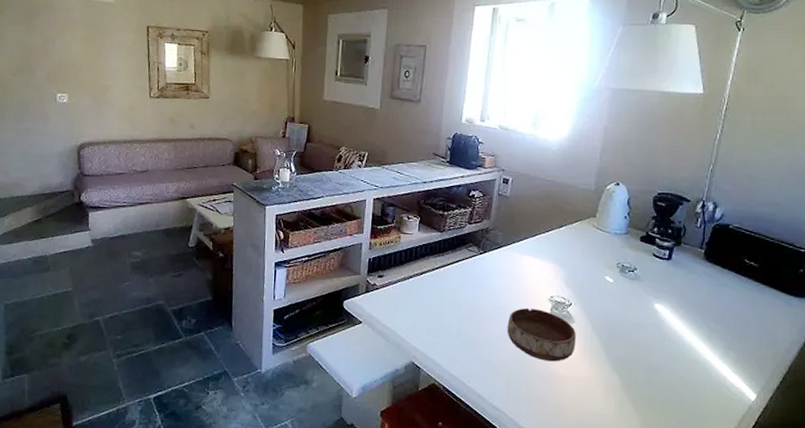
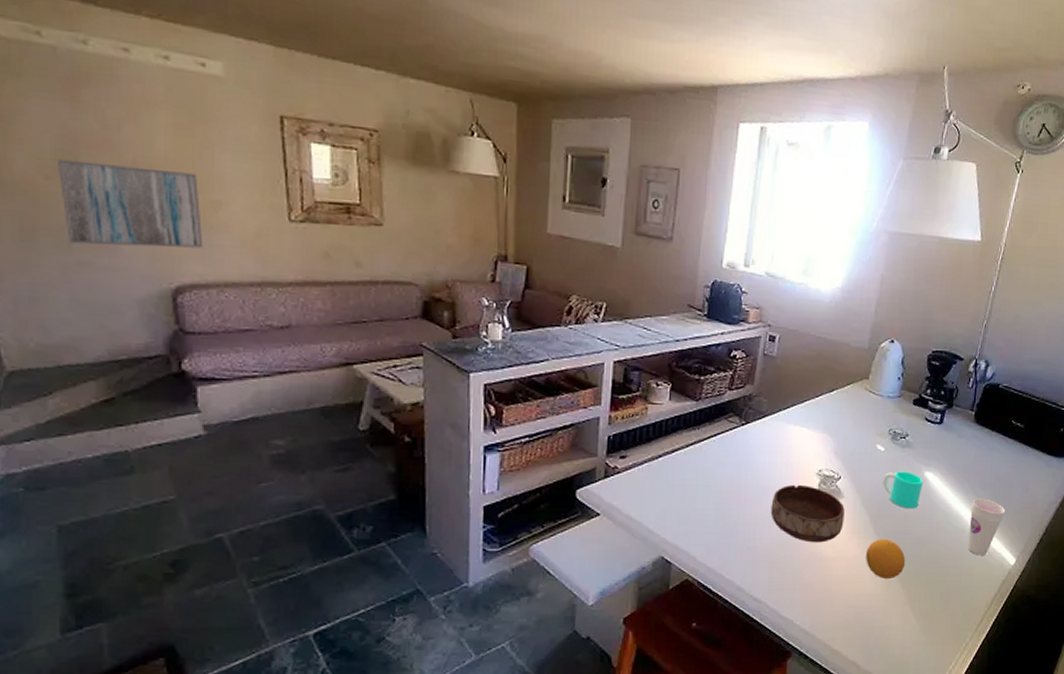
wall art: none [18,63,98,118] -> present [56,159,204,248]
fruit: none [598,362,638,402] -> present [866,538,906,579]
cup: none [613,301,653,338] -> present [883,471,923,509]
cup: none [703,332,743,388] -> present [968,498,1006,556]

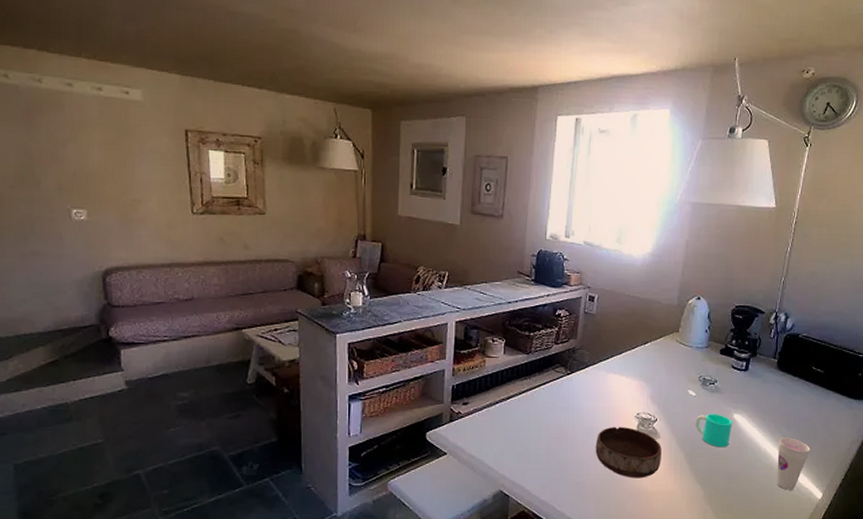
wall art: present [56,159,204,248] -> none [18,172,126,239]
fruit: present [866,538,906,579] -> none [683,474,719,511]

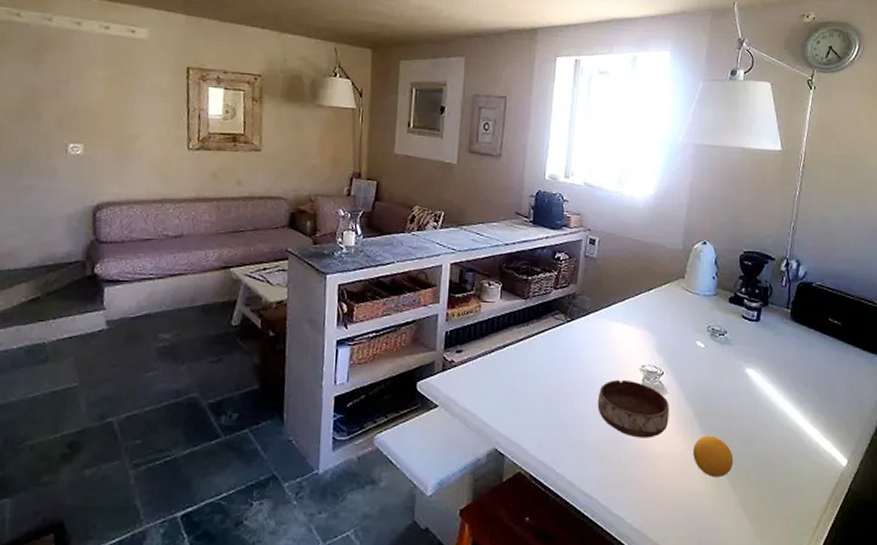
fruit: none [683,474,719,511] -> present [693,435,734,477]
cup: present [695,414,732,448] -> none [705,367,745,406]
cup: present [777,438,811,490] -> none [795,396,832,455]

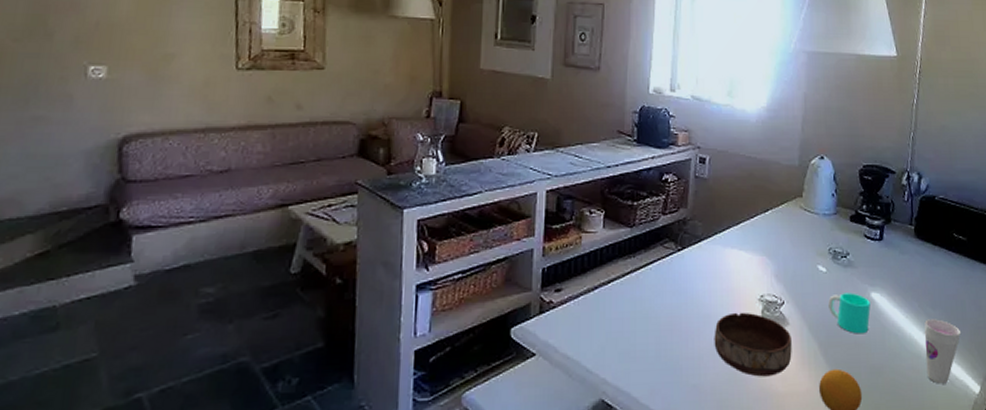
cup: none [705,367,745,406] -> present [828,293,871,334]
cup: none [795,396,832,455] -> present [924,319,962,384]

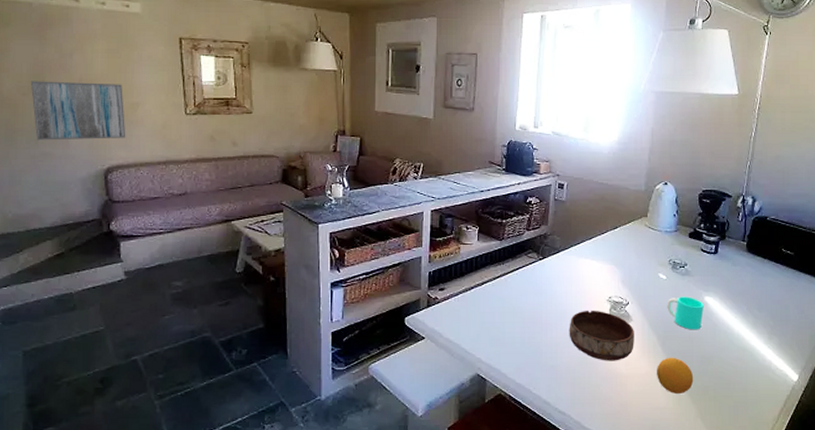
wall art: none [26,23,155,101] -> present [30,81,126,141]
cup: present [924,319,962,384] -> none [750,320,784,372]

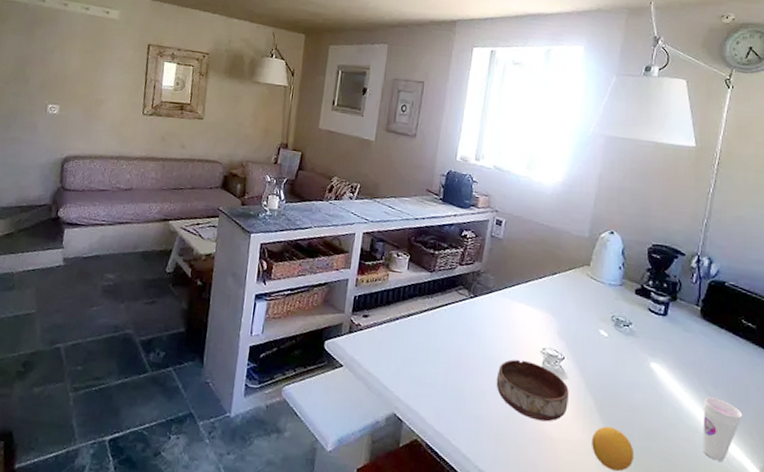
wall art: present [30,81,126,141] -> none [9,72,91,131]
cup: present [667,296,704,330] -> none [607,358,649,400]
cup: none [750,320,784,372] -> present [702,397,743,461]

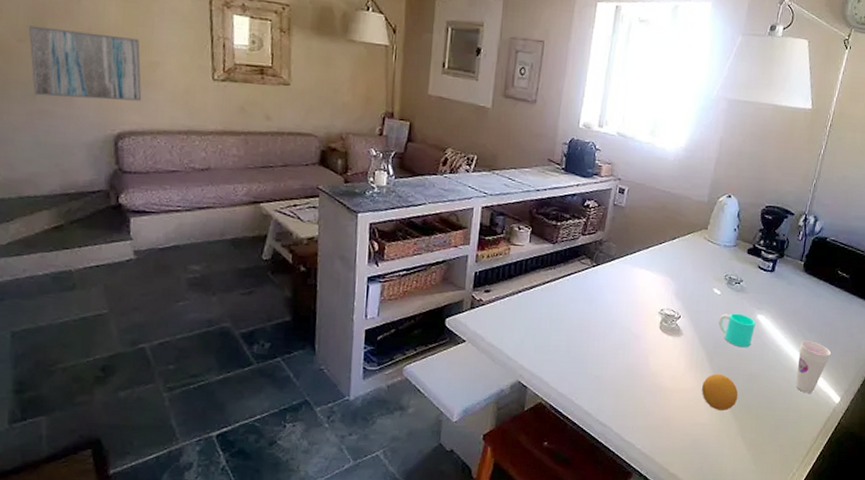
wall art: none [9,72,91,131] -> present [28,25,142,101]
bowl: present [496,359,569,422] -> none [616,321,684,375]
cup: none [607,358,649,400] -> present [718,313,756,348]

